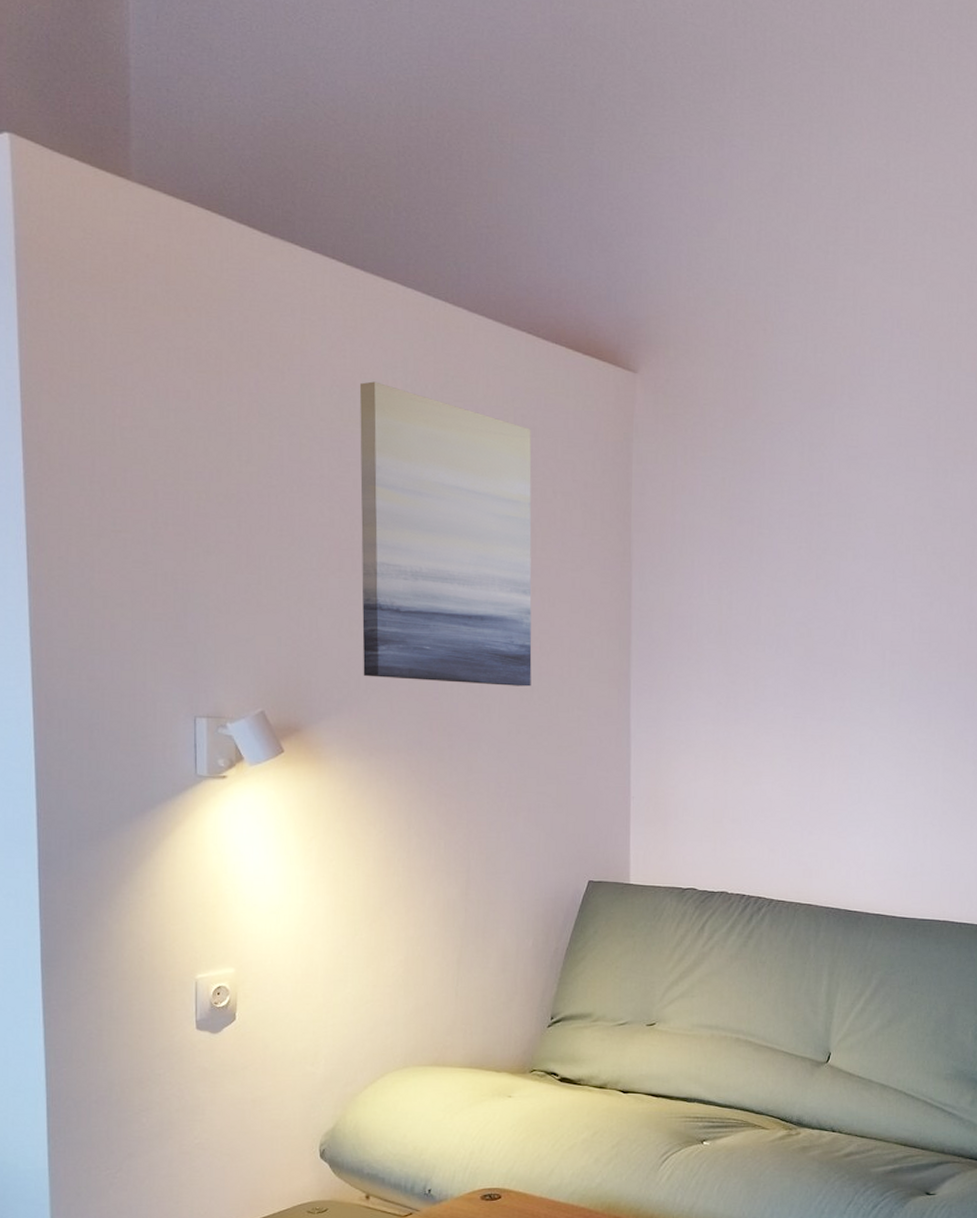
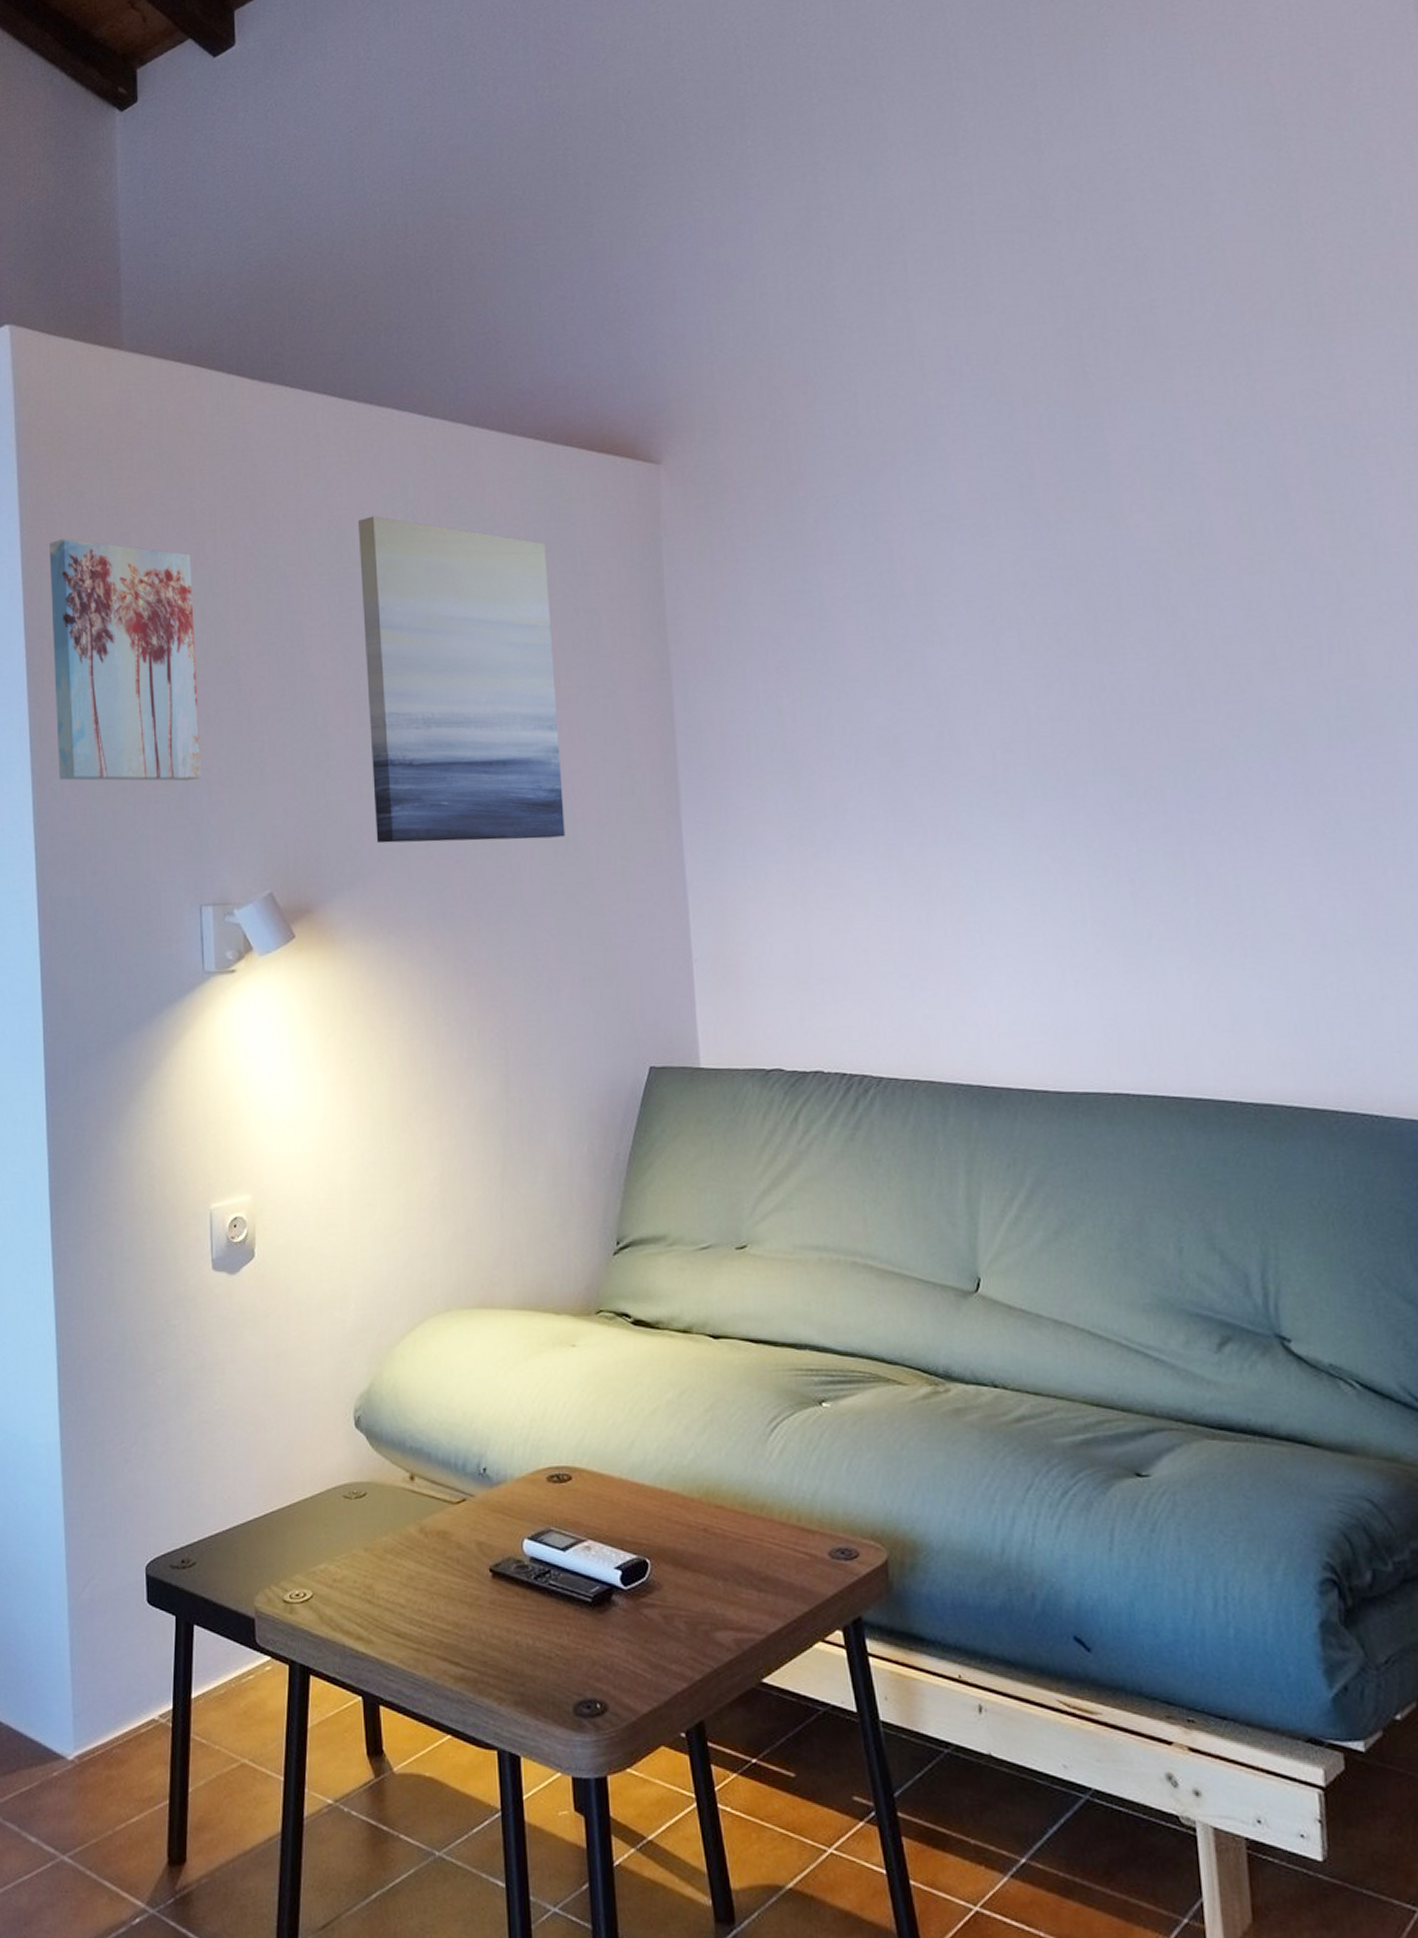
wall art: none [50,358,200,604] -> present [49,538,201,781]

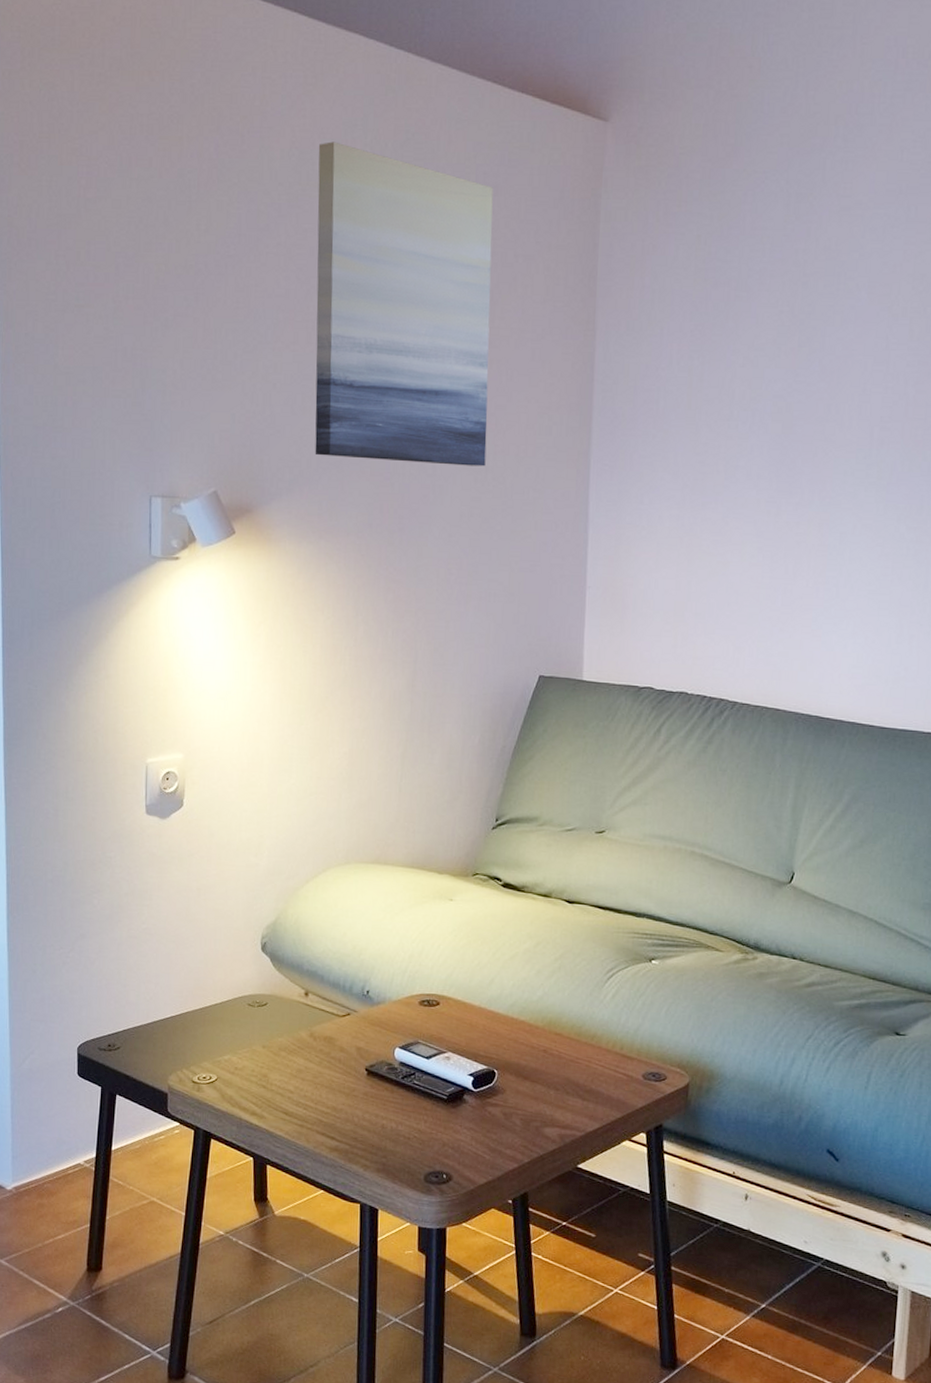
wall art: present [49,538,201,781] -> none [19,129,158,380]

